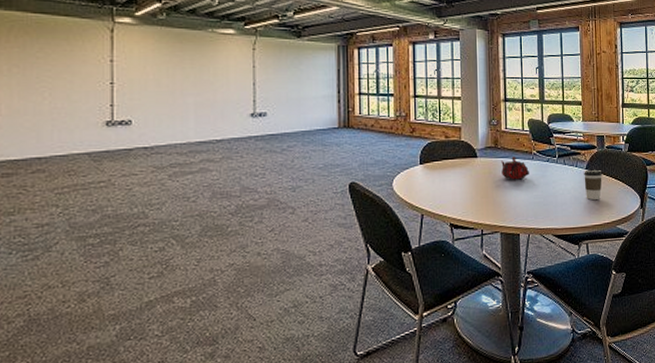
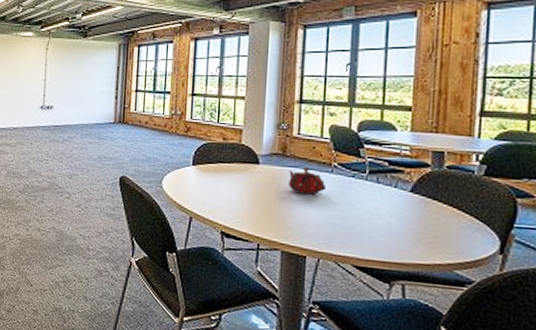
coffee cup: present [584,169,602,200] -> none [406,192,437,232]

